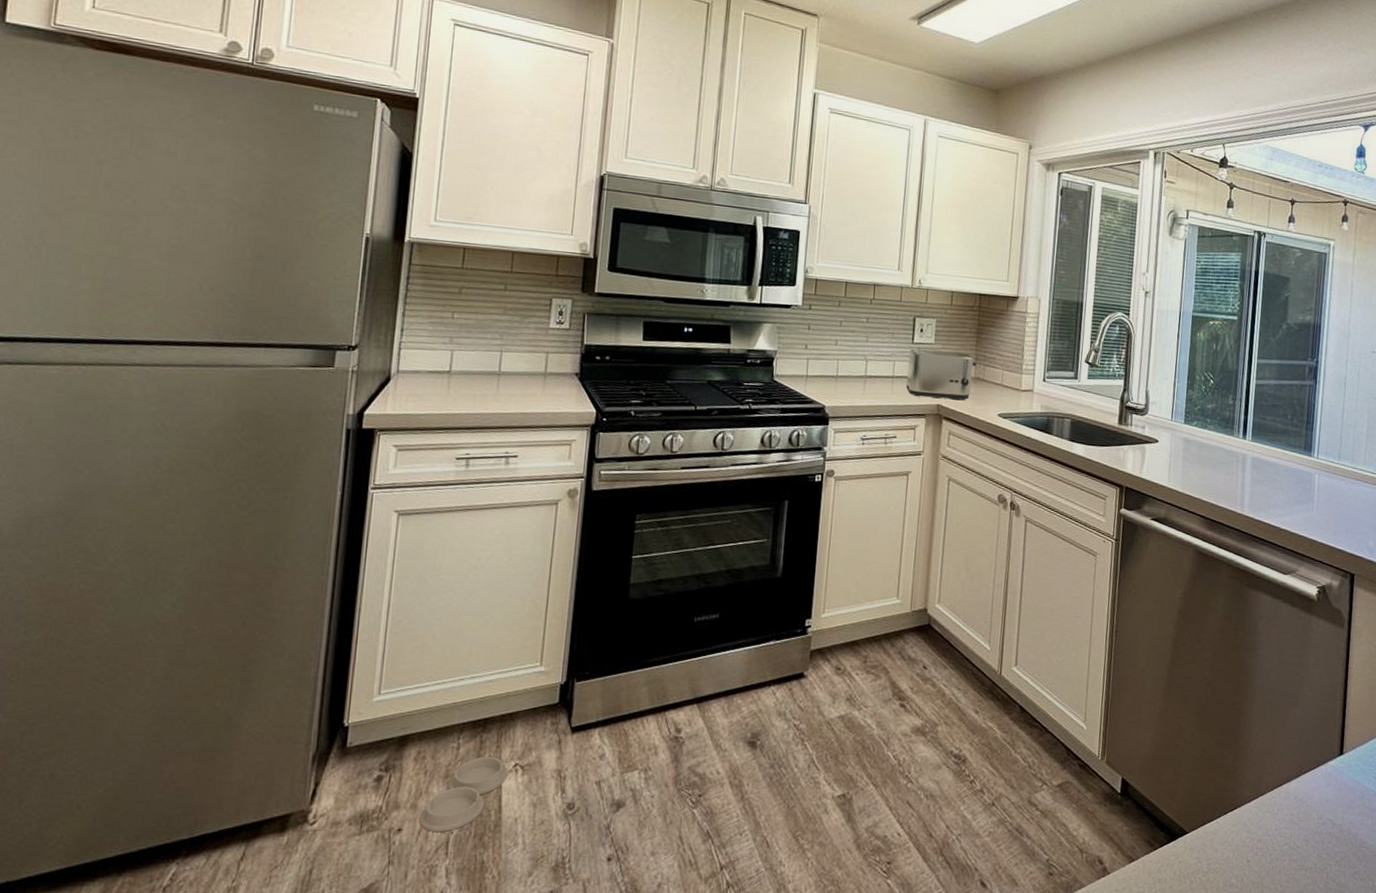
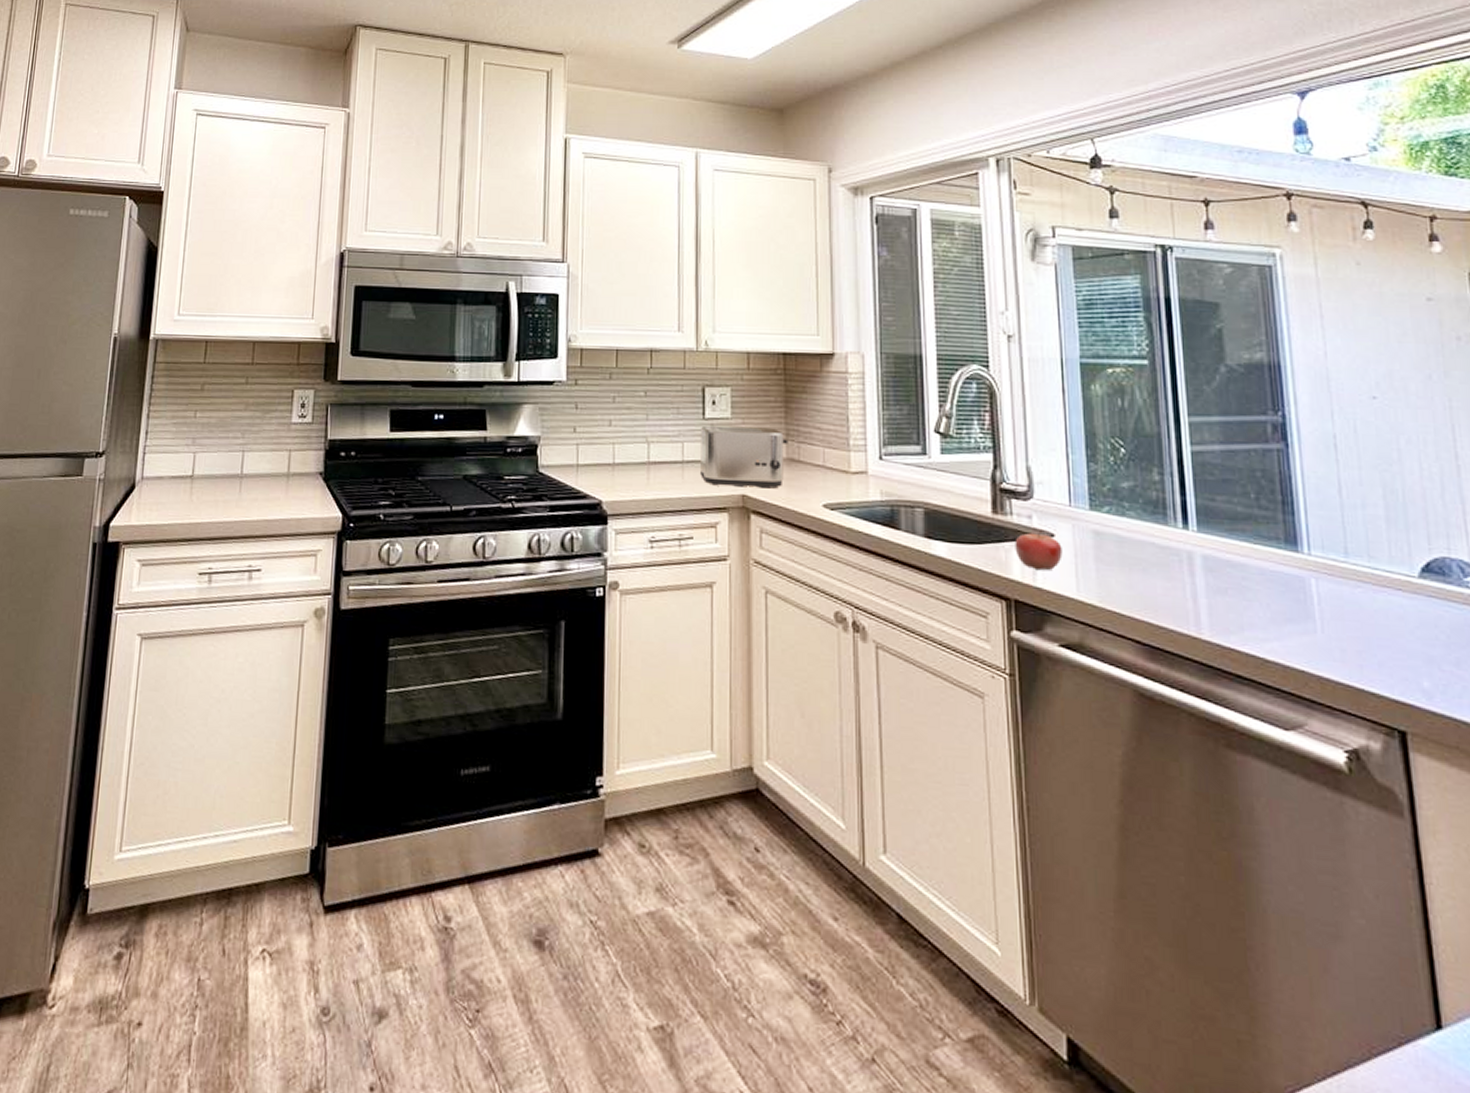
pet bowl: present [419,757,508,832] -> none [159,937,255,1032]
fruit: none [1130,437,1163,466] -> present [1015,530,1063,570]

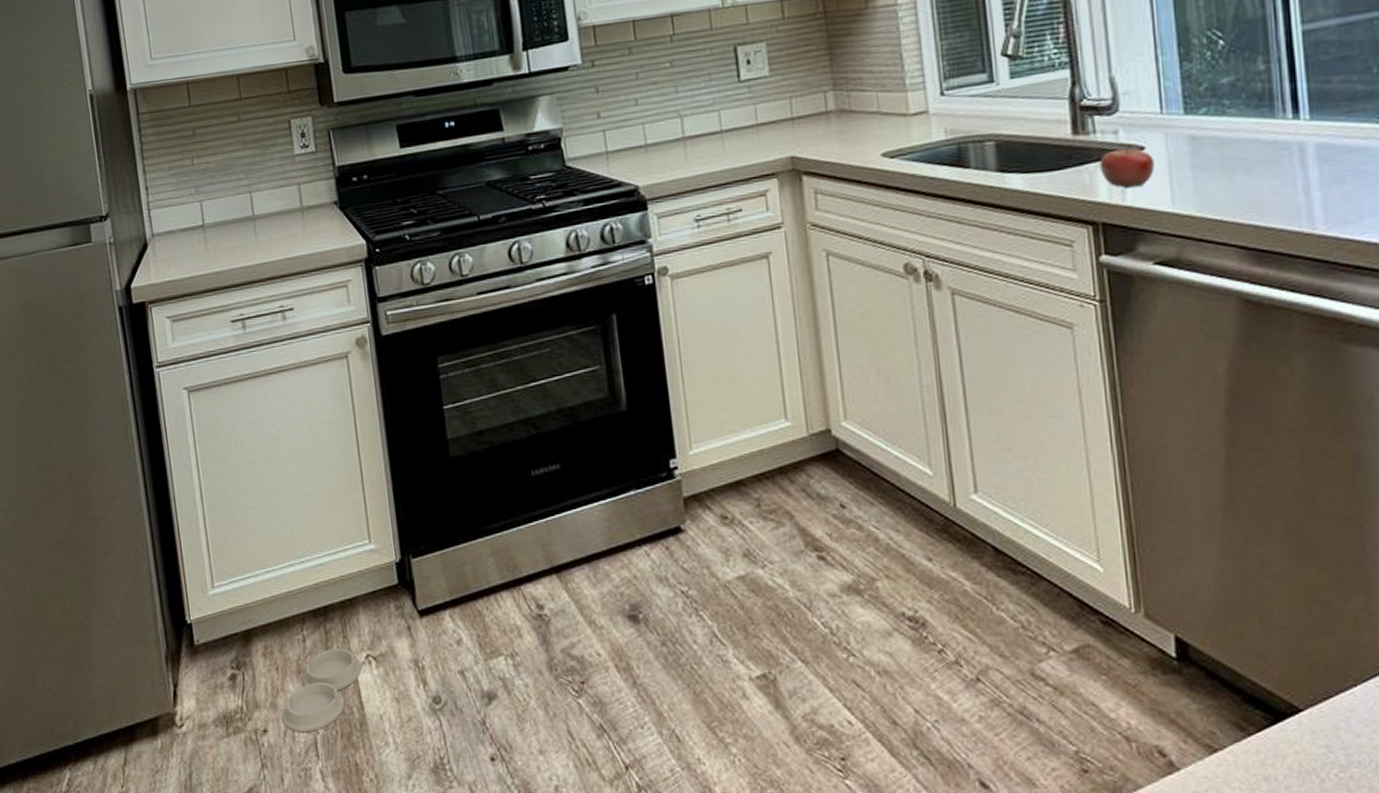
pet bowl: none [159,937,255,1032] -> present [281,648,362,732]
toaster: present [700,425,788,489] -> none [737,79,837,152]

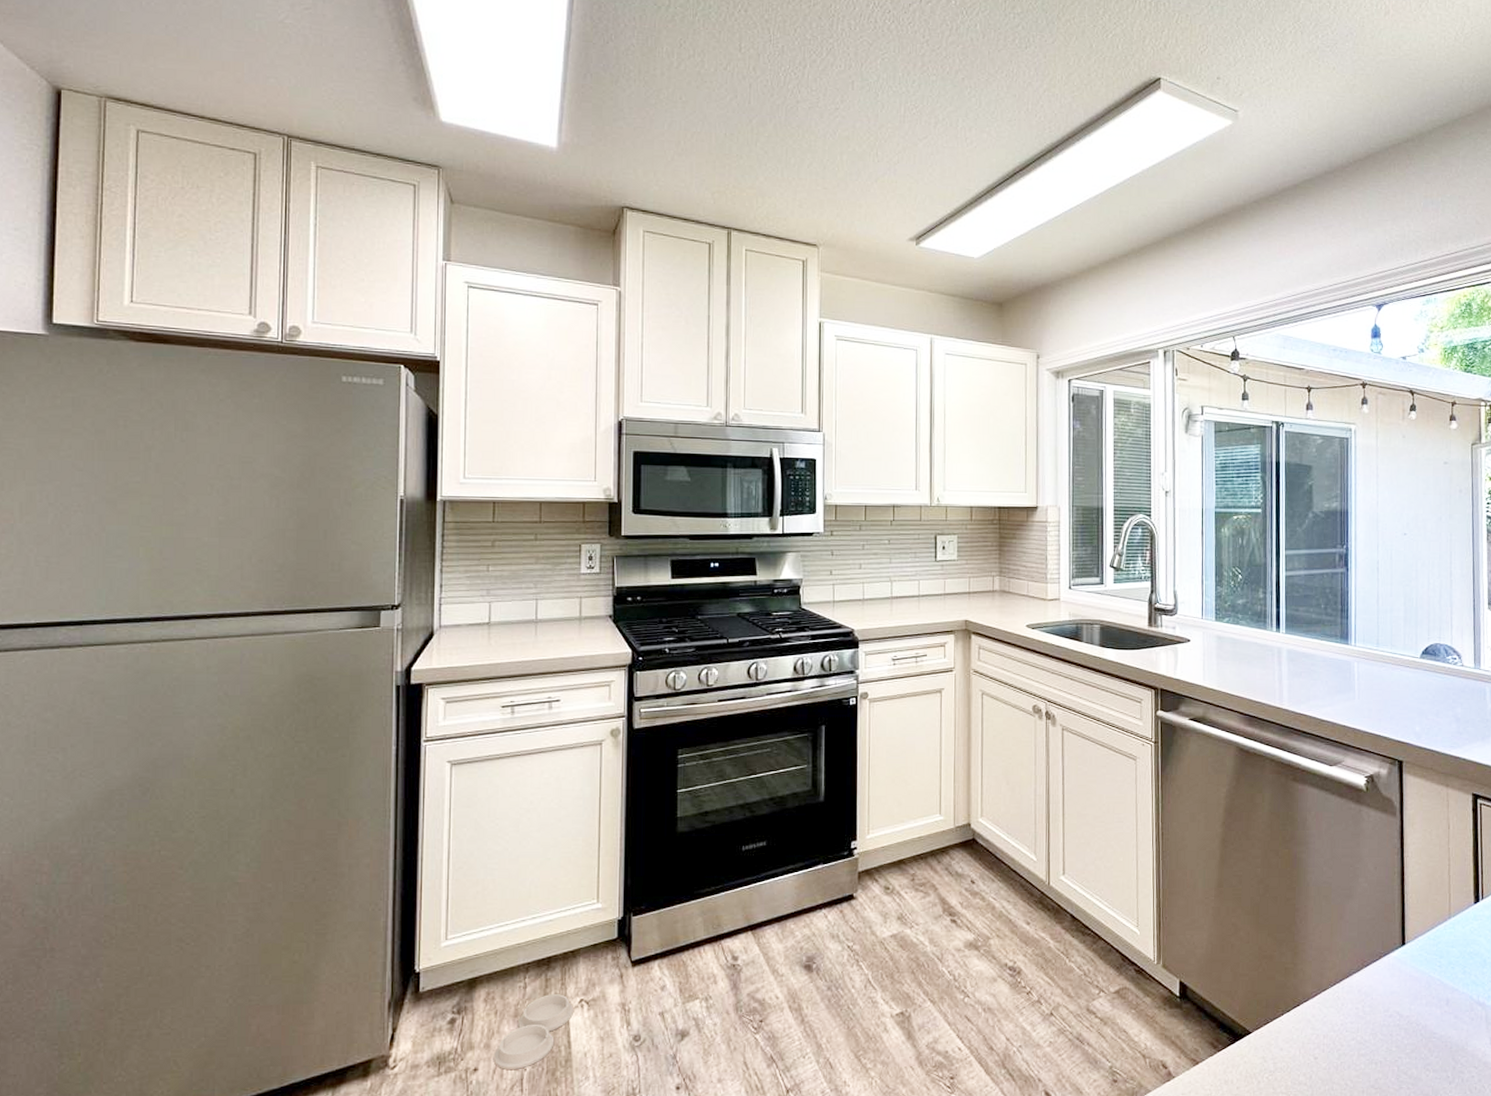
fruit: present [1099,144,1155,187] -> none [1163,637,1195,666]

